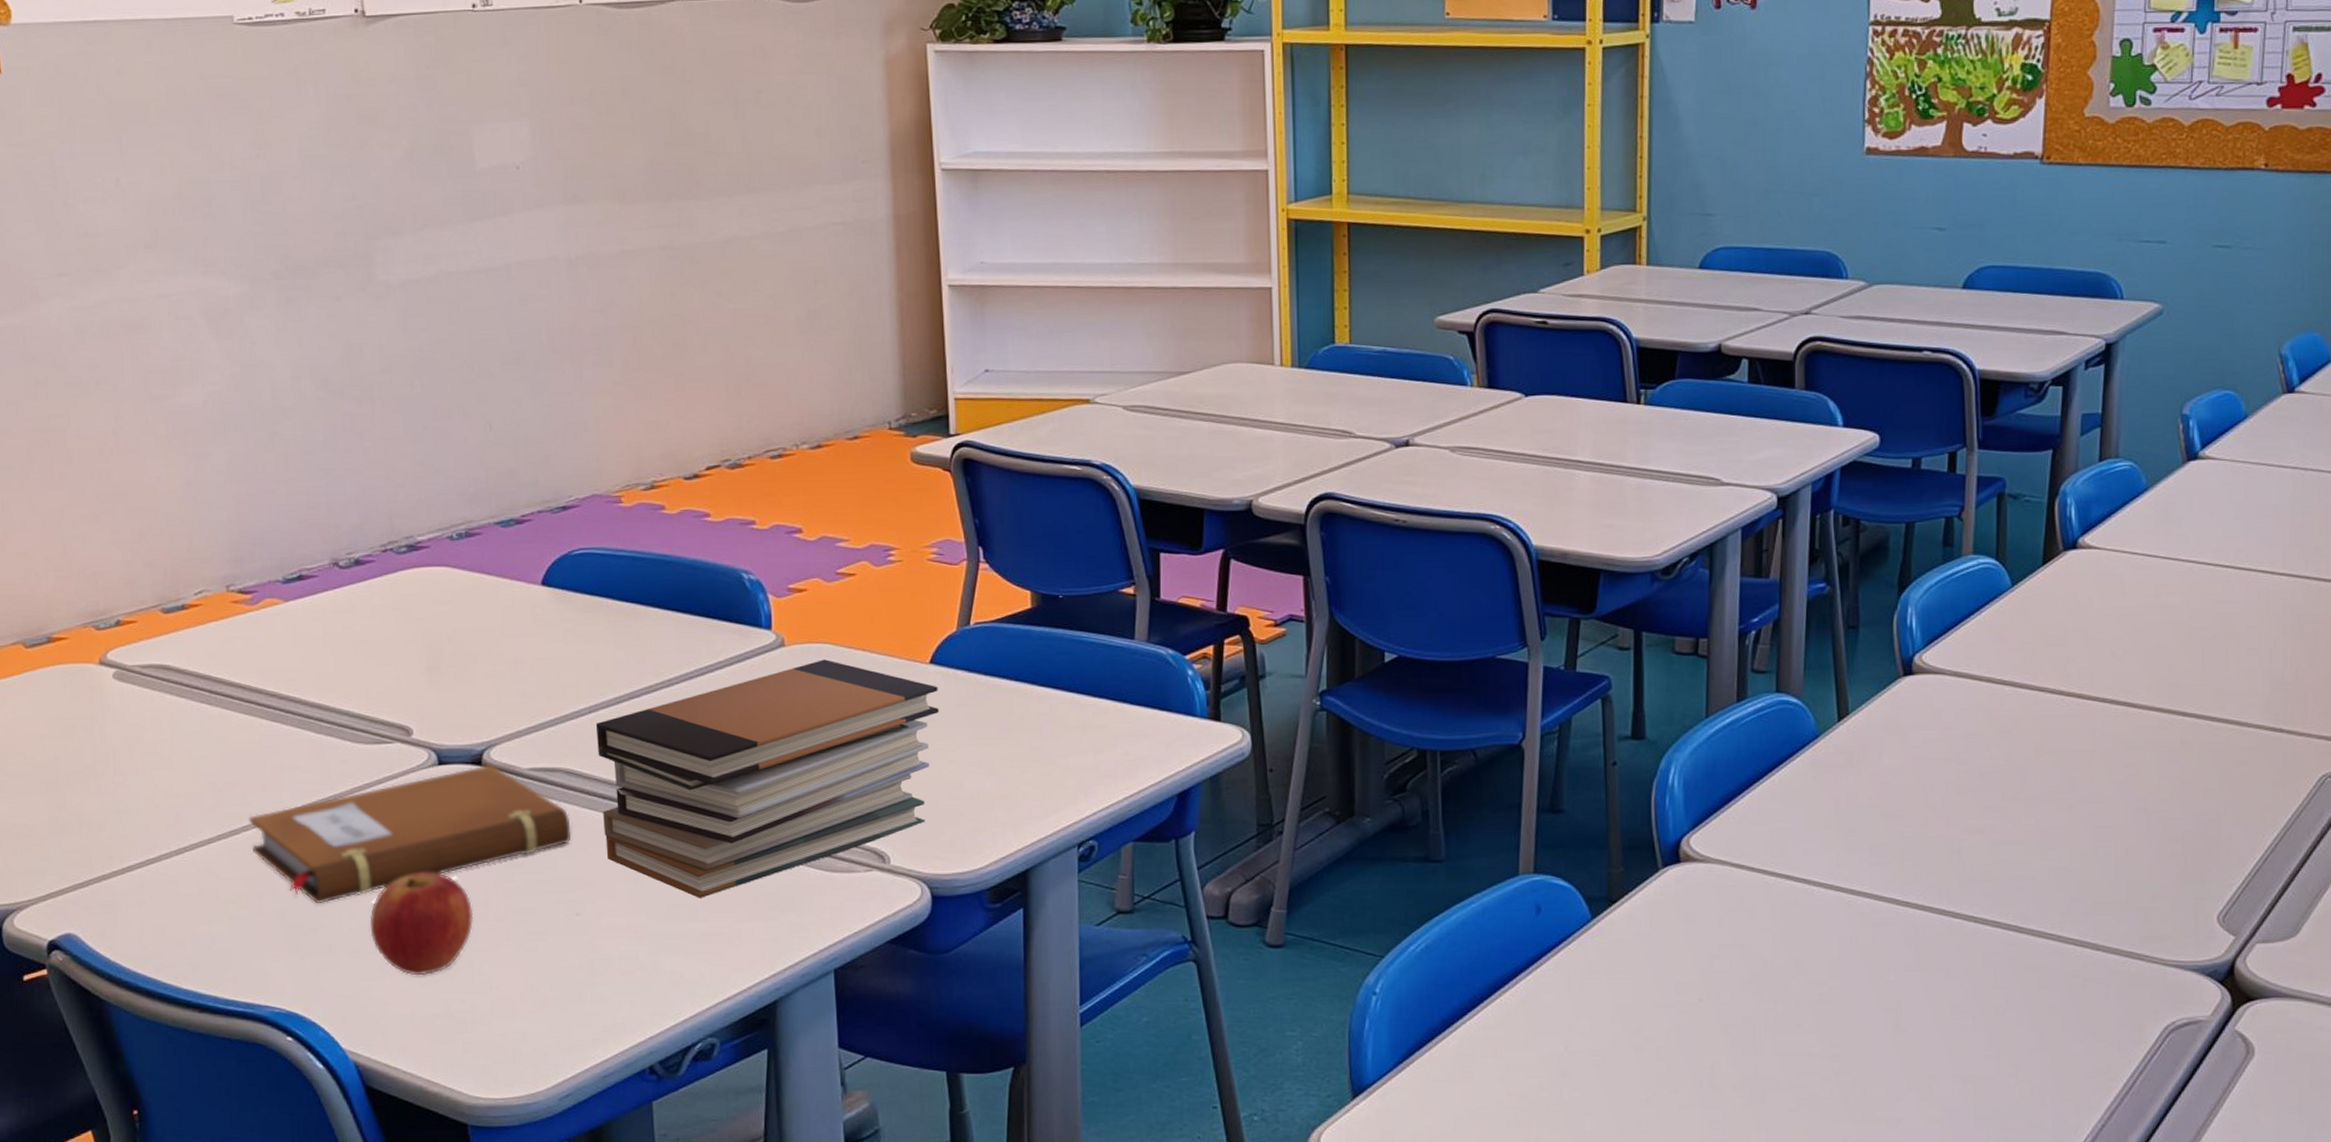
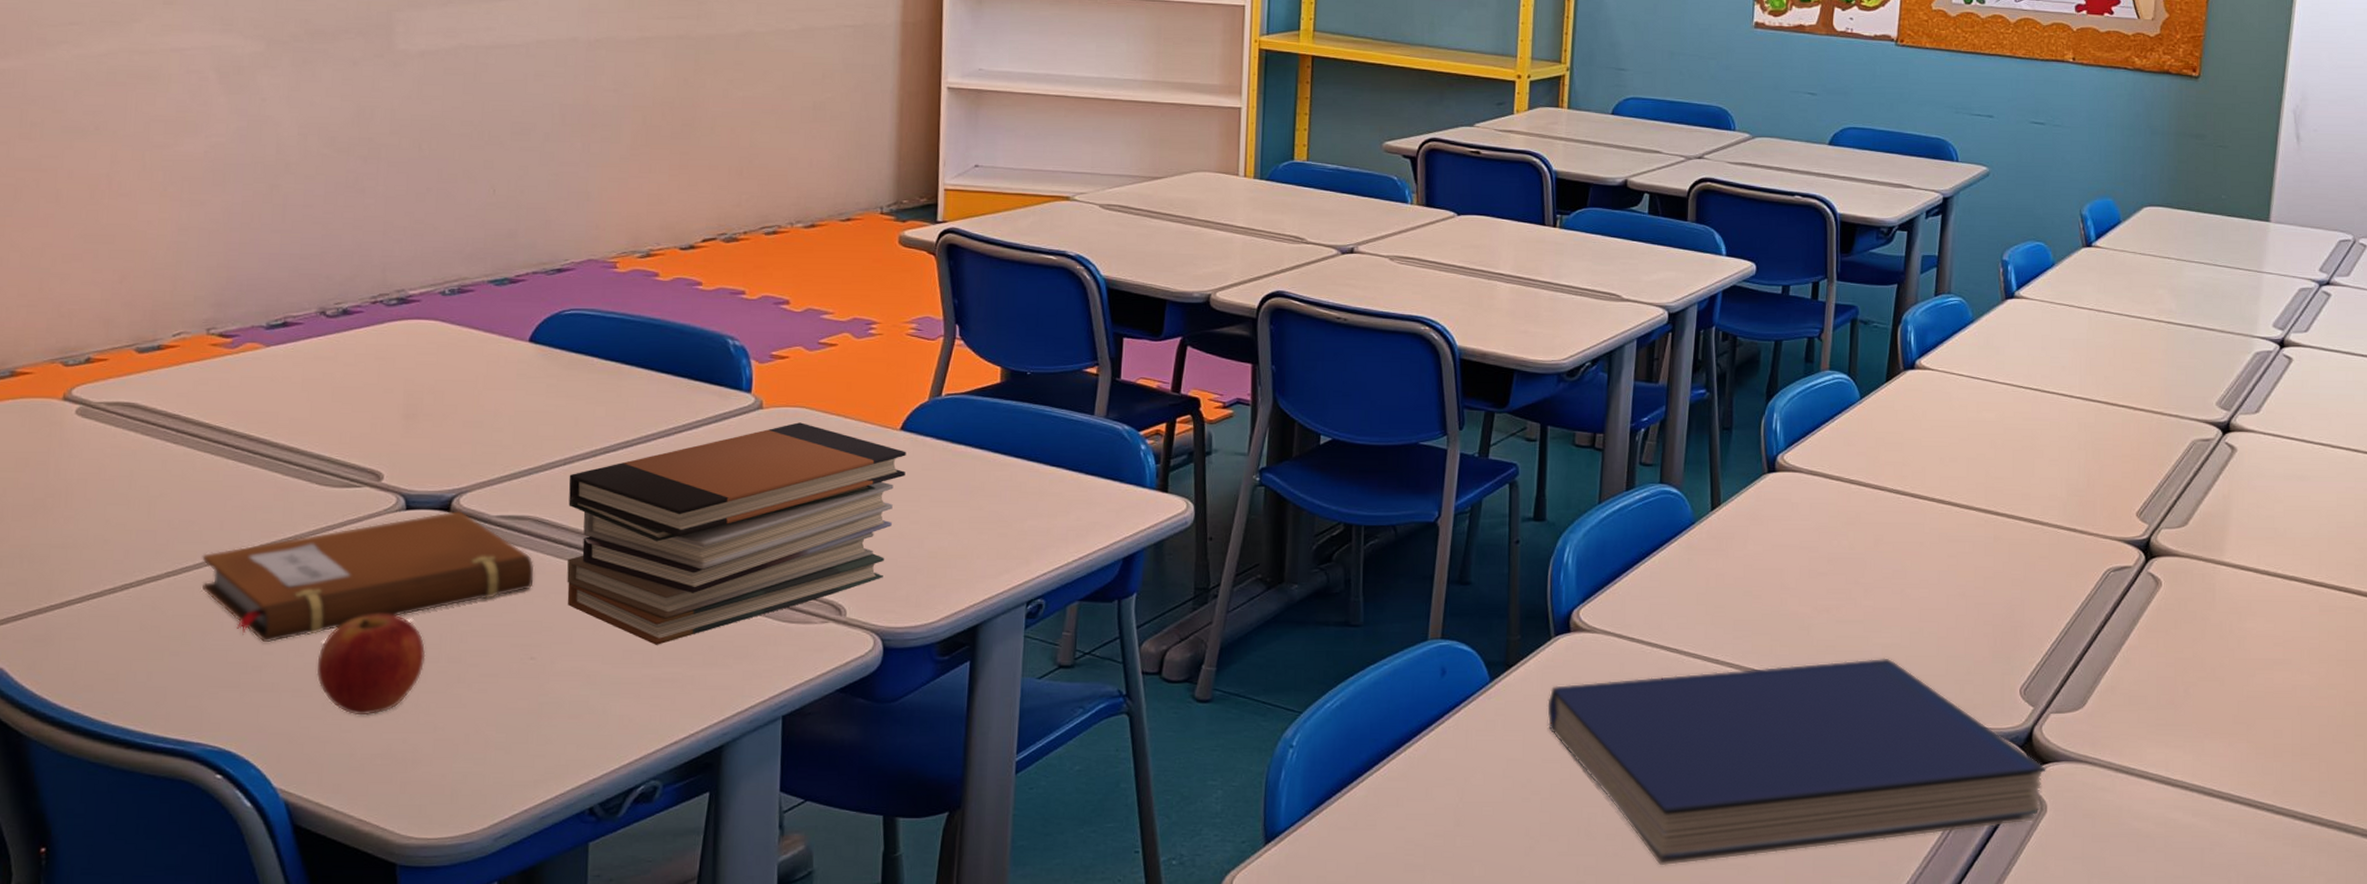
book: none [1658,883,2252,1119] -> present [1547,658,2046,866]

